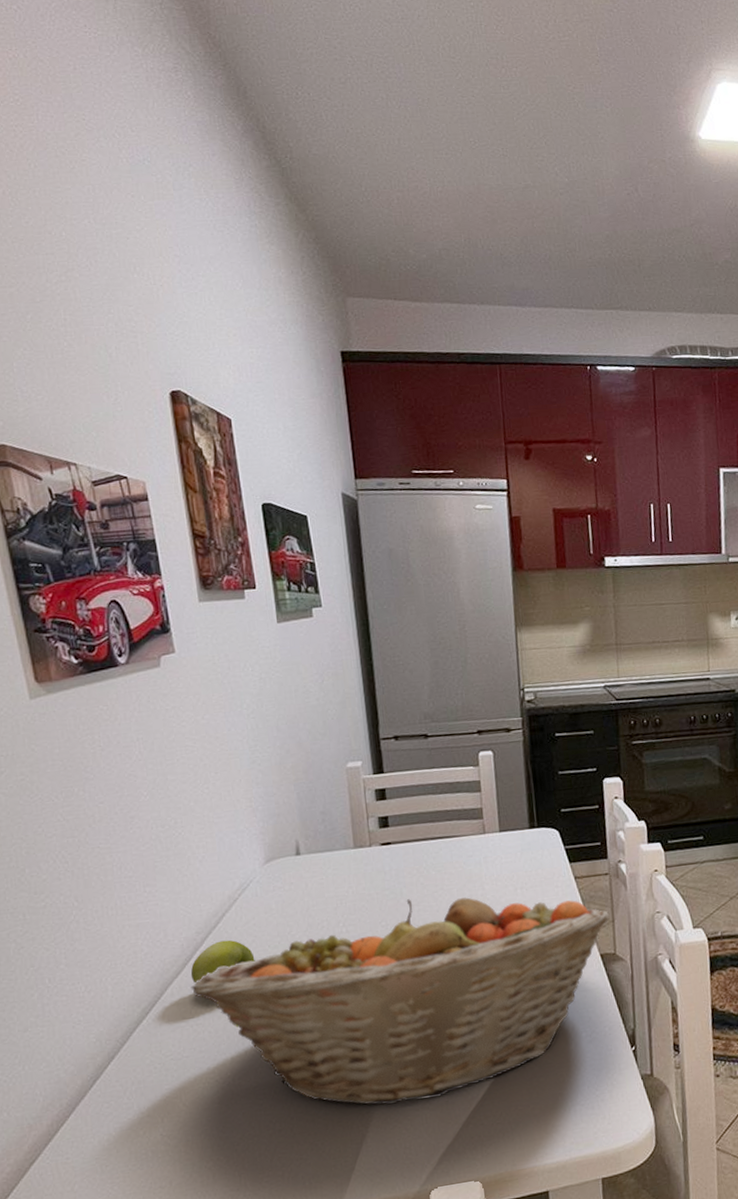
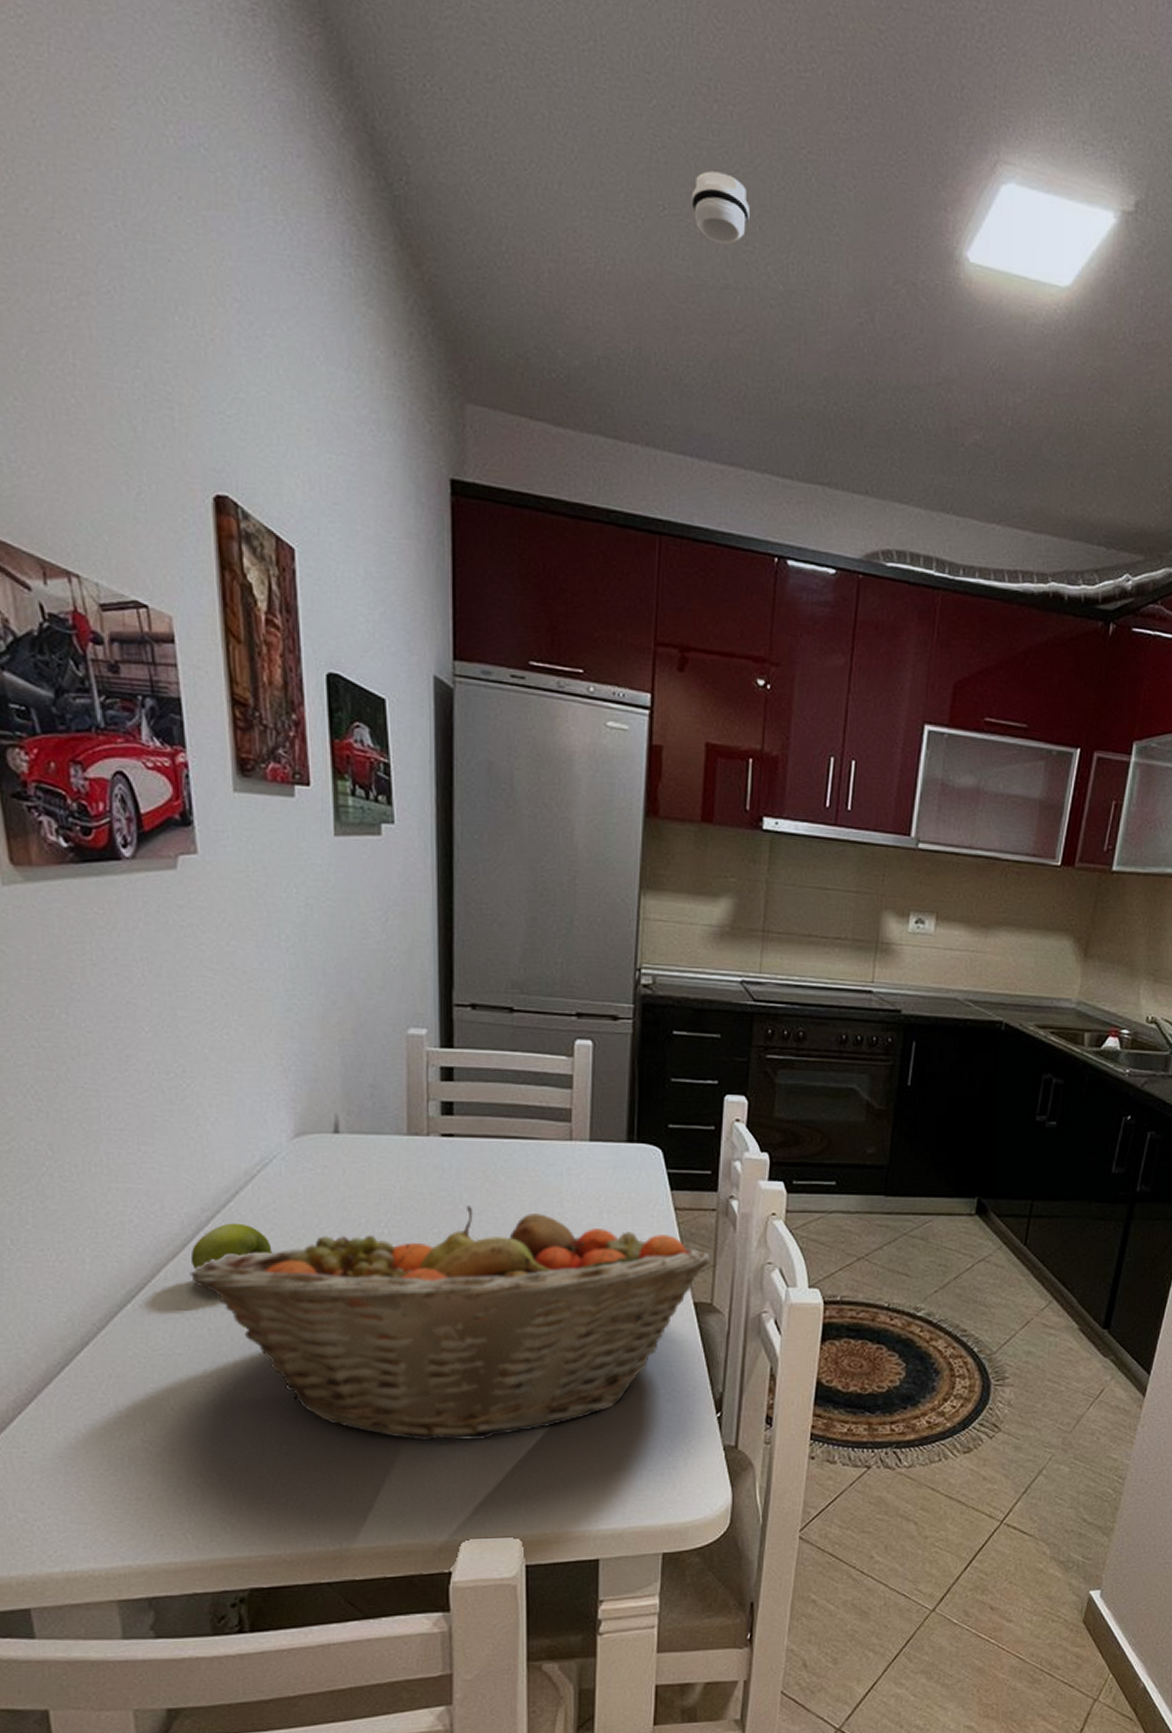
smoke detector: none [493,112,537,159] -> present [691,171,750,245]

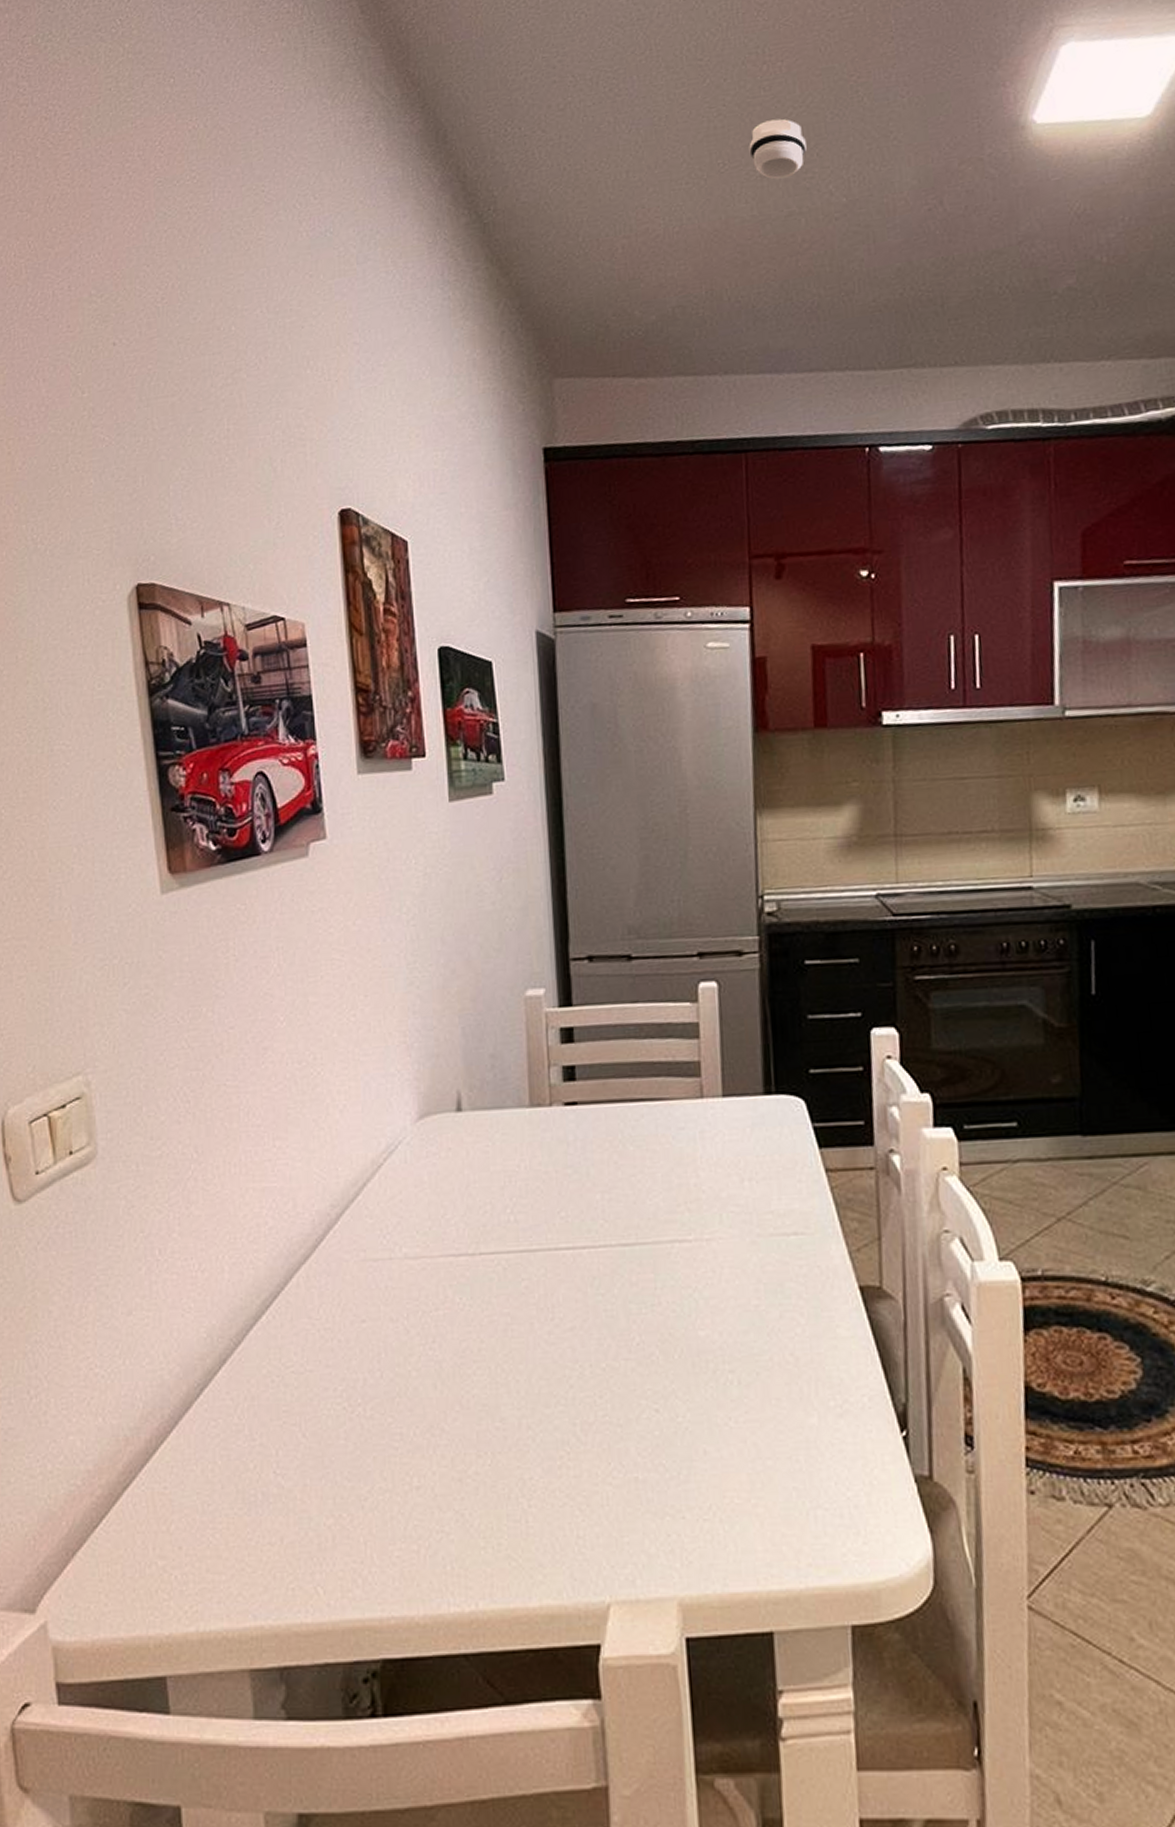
fruit basket: present [189,1206,710,1441] -> none [320,1183,874,1471]
apple: present [190,1223,272,1270] -> none [321,1218,399,1274]

